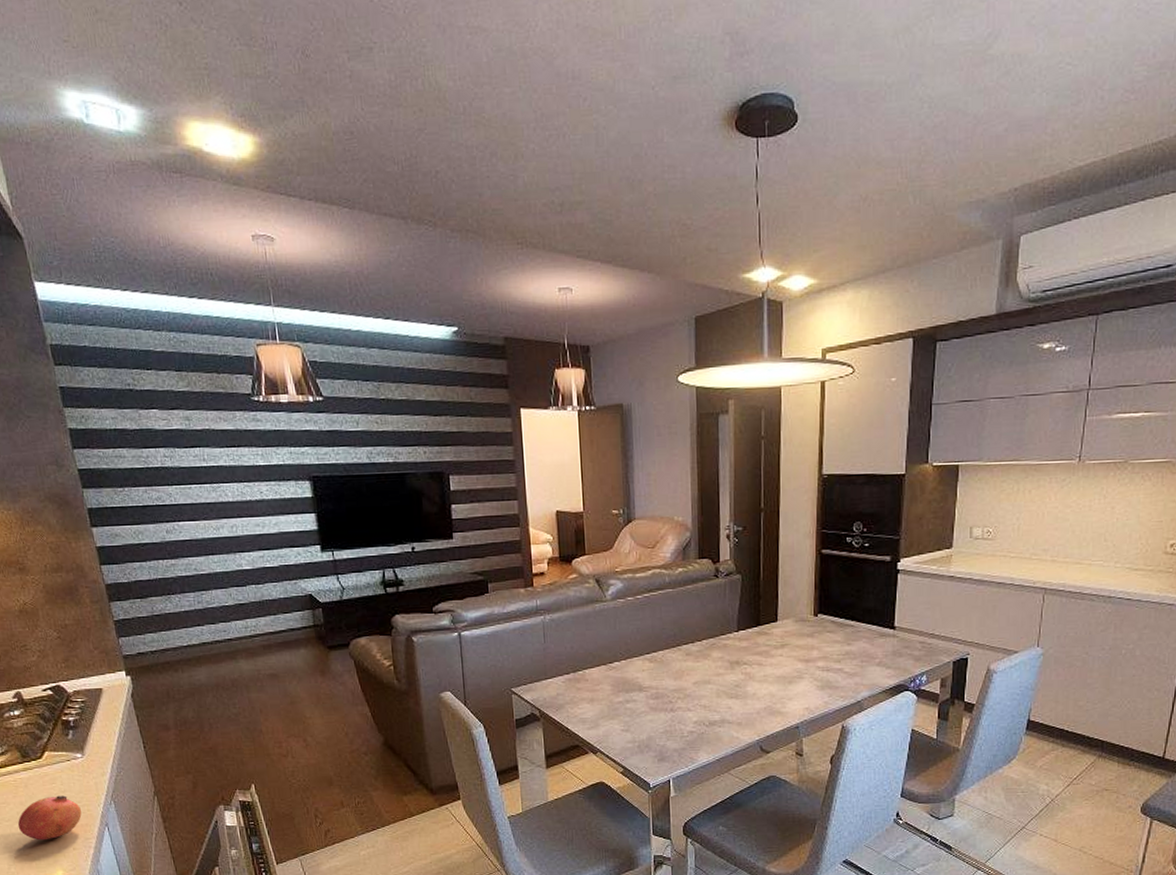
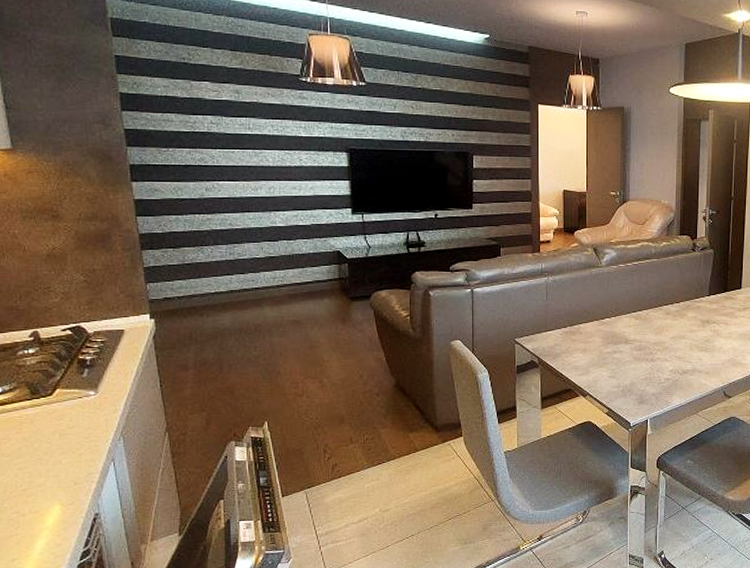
pomegranate: present [17,795,82,841] -> none [17,431,88,476]

